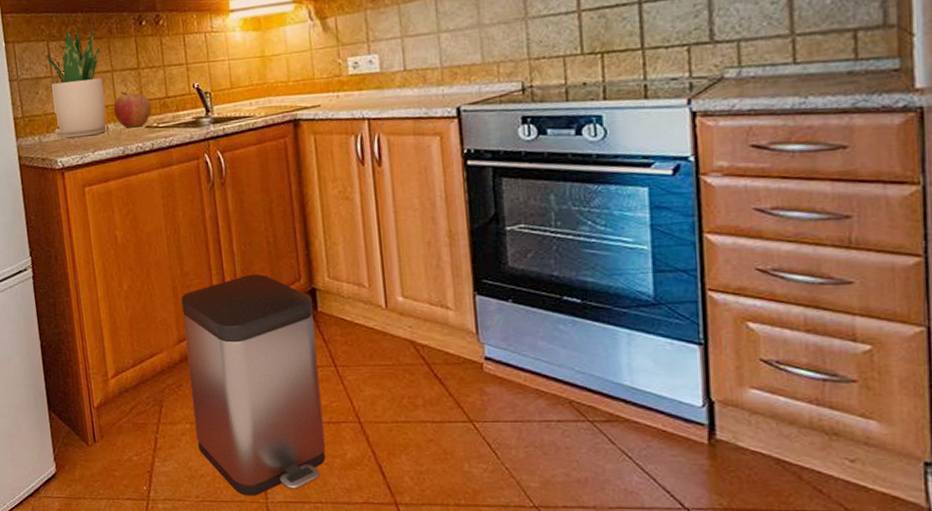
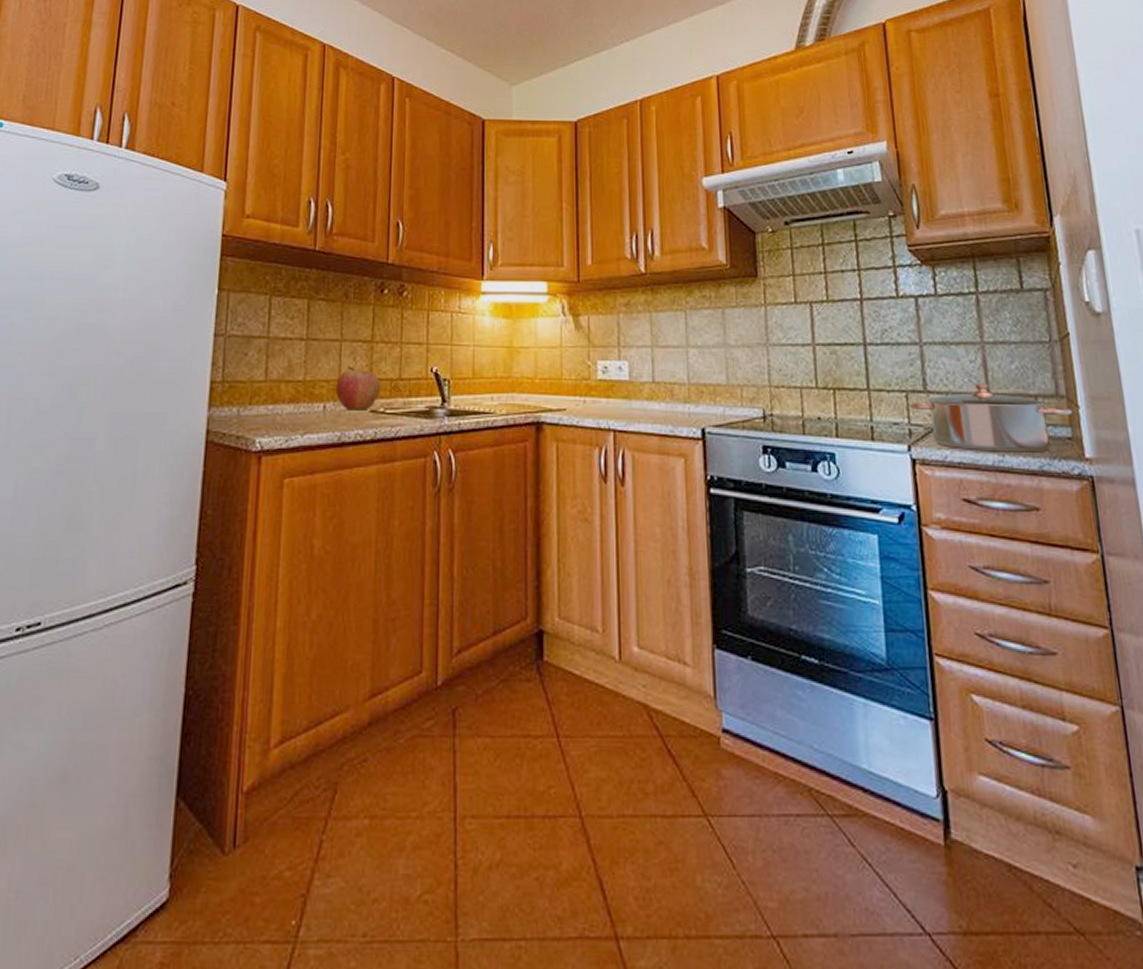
planter: present [46,25,107,139] -> none [259,285,331,415]
pedal bin: present [181,275,326,496] -> none [375,609,538,932]
cooking pot: none [690,24,904,97] -> present [908,384,1073,454]

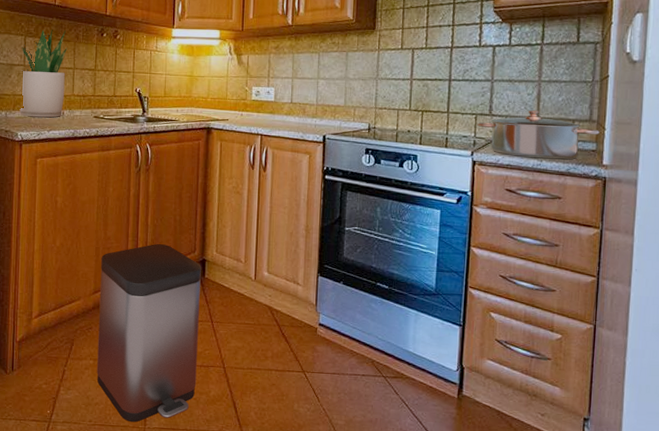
planter: none [259,285,331,415] -> present [19,30,67,118]
fruit: present [335,366,381,410] -> none [70,86,101,116]
pedal bin: none [375,609,538,932] -> present [97,244,201,423]

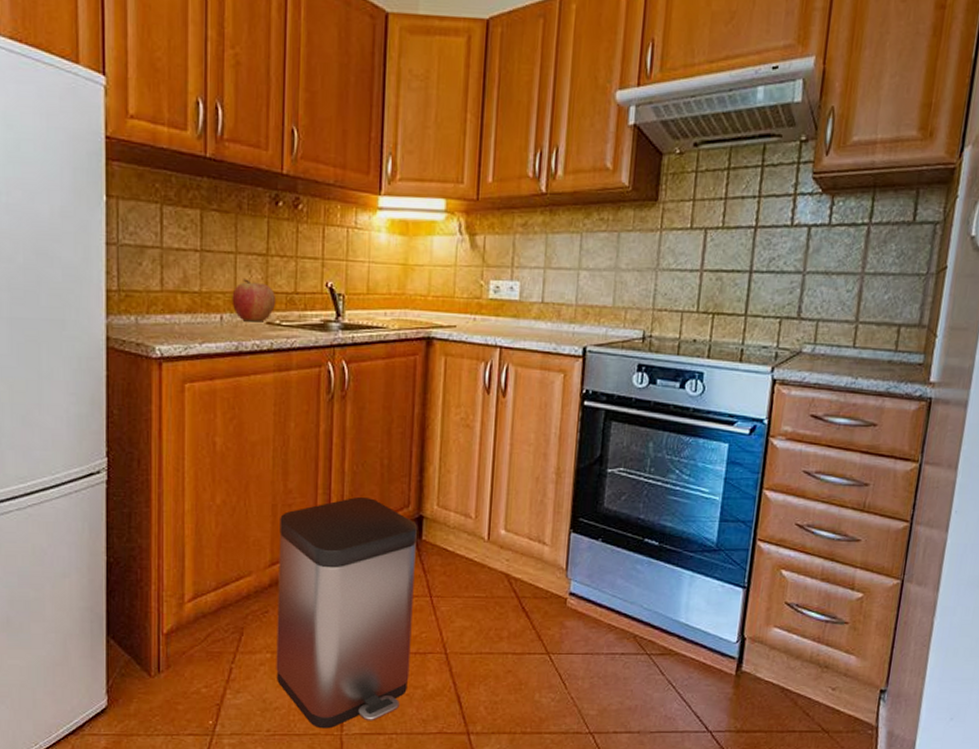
planter: present [19,30,67,118] -> none [157,195,225,325]
fruit: none [70,86,101,116] -> present [232,279,276,322]
cooking pot: present [476,110,600,161] -> none [780,312,930,377]

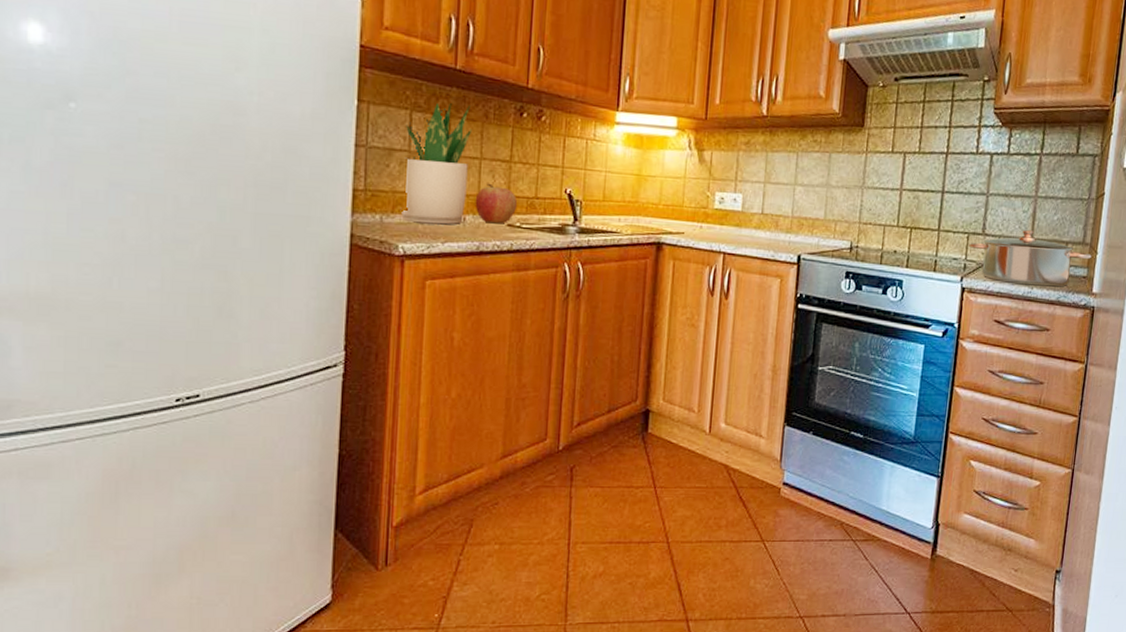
planter: none [157,195,225,325] -> present [401,103,472,225]
pedal bin: present [276,497,417,729] -> none [503,392,644,619]
cooking pot: none [780,312,930,377] -> present [968,230,1092,288]

